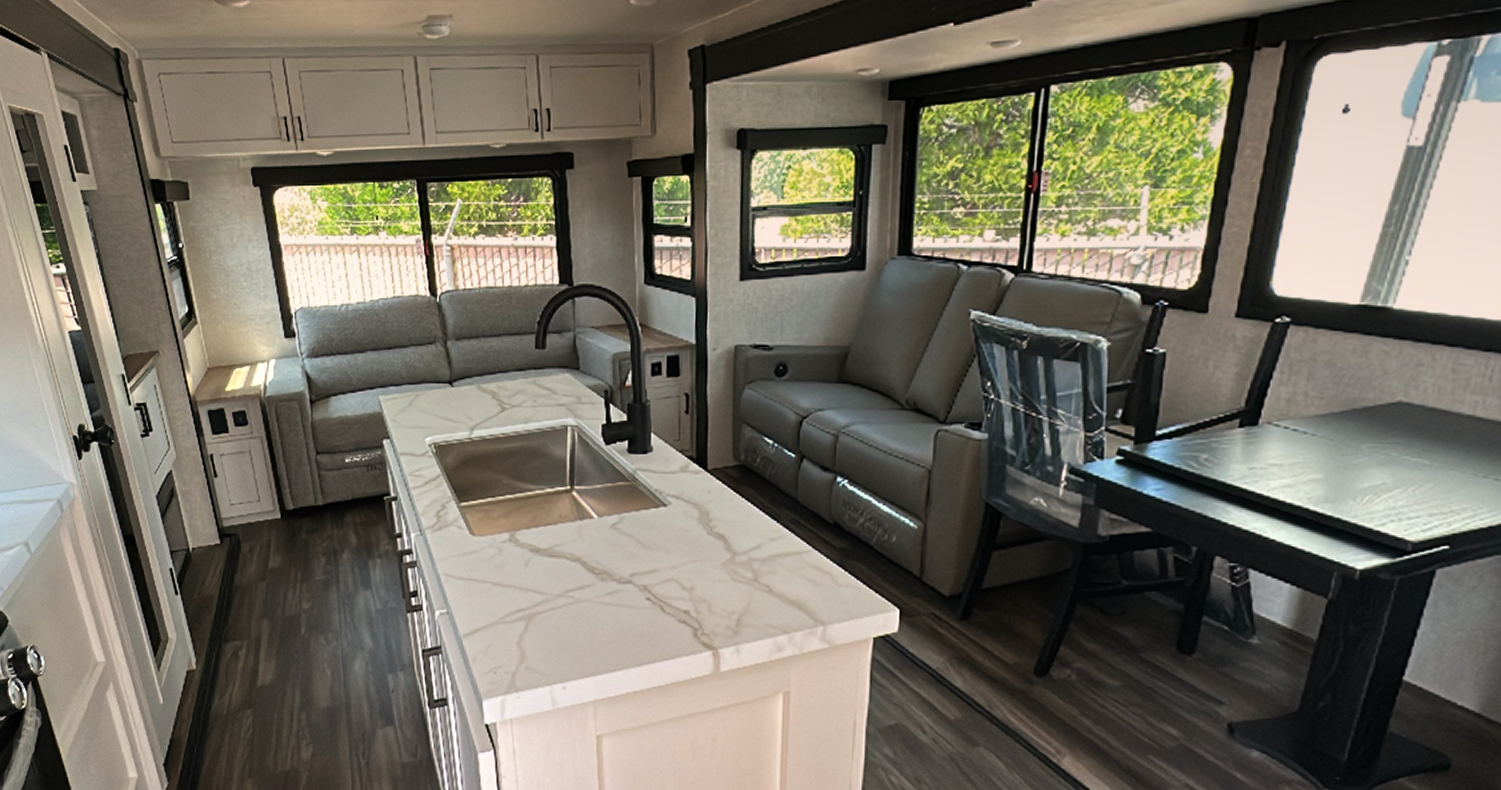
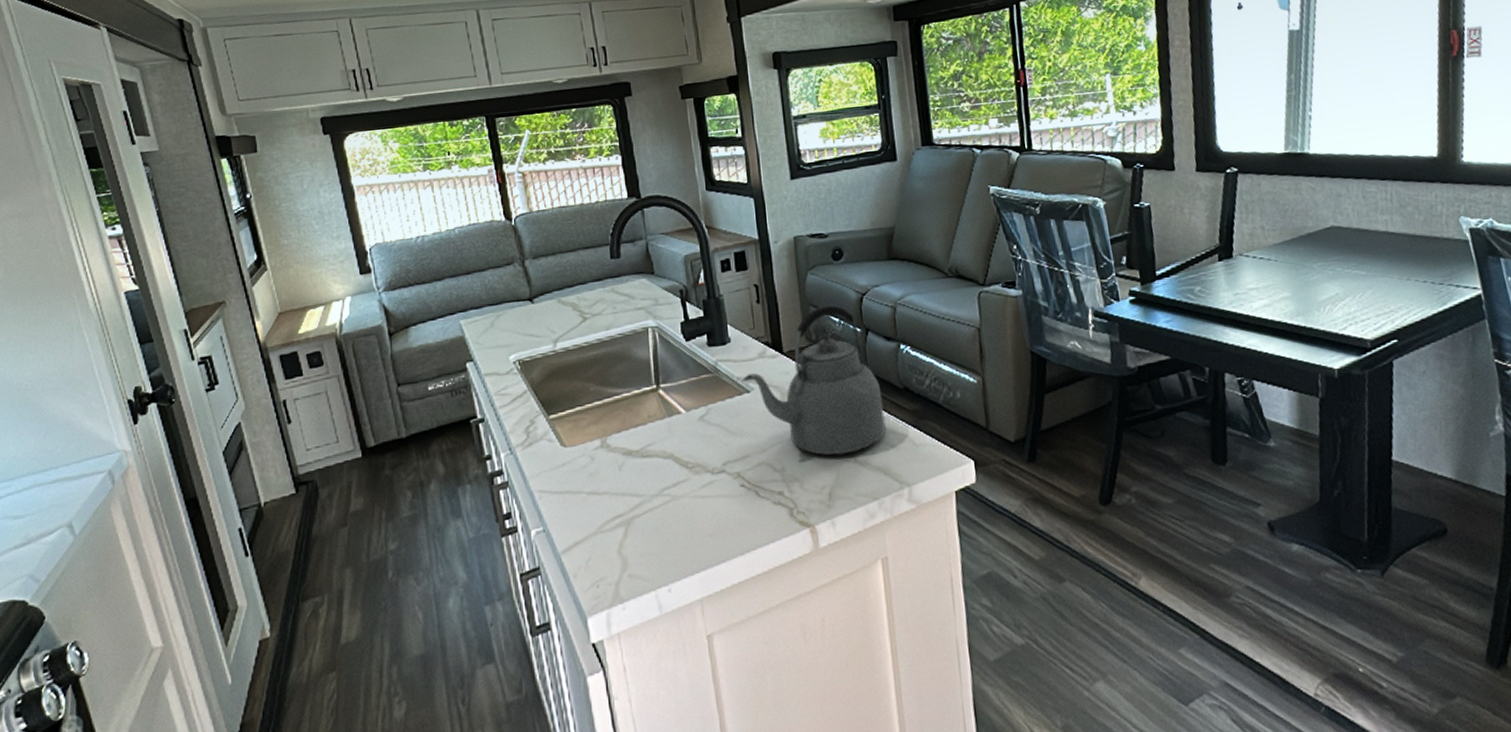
kettle: none [661,424,809,583] -> present [743,304,886,456]

